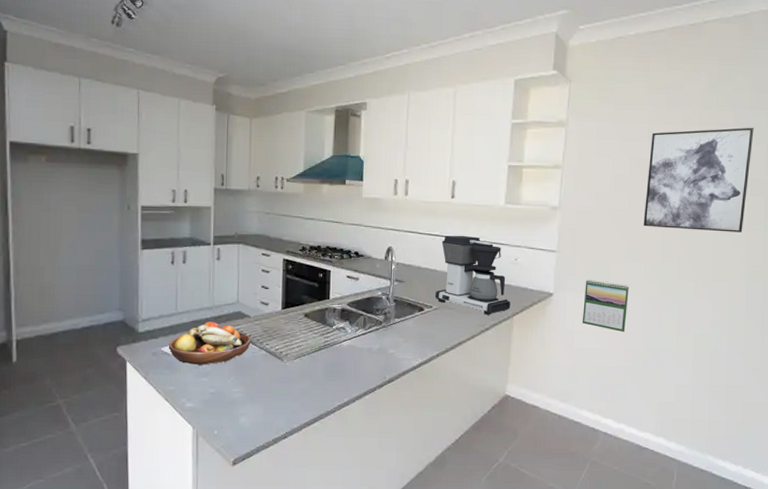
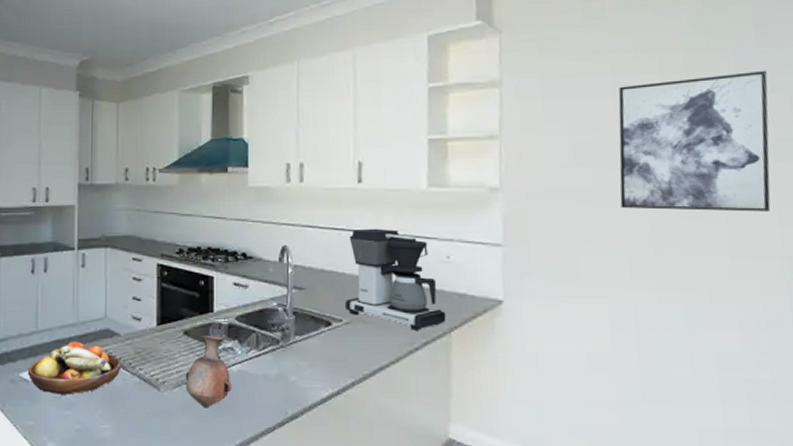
vase: none [304,317,343,375] -> present [185,335,233,408]
calendar: present [582,280,629,333] -> none [546,282,612,354]

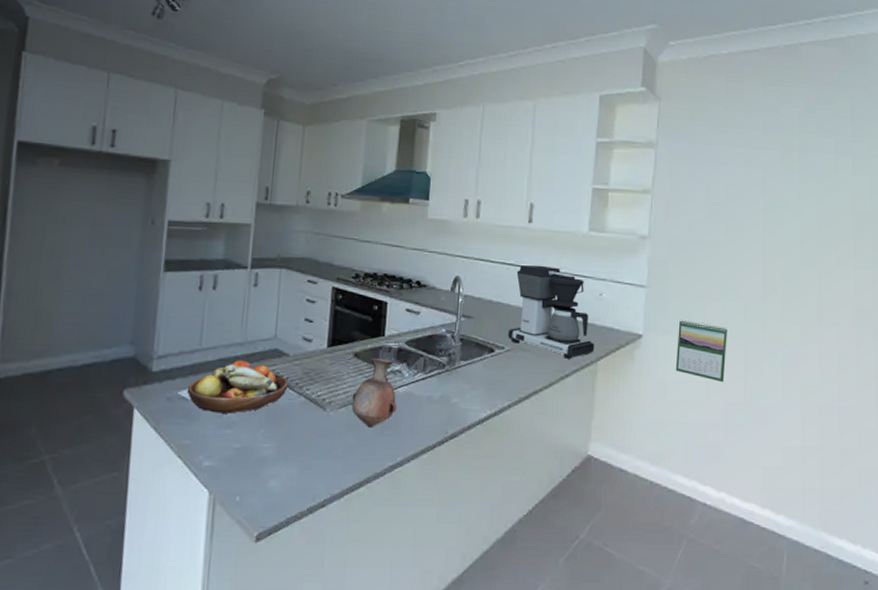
calendar: none [546,282,612,354] -> present [675,320,727,383]
wall art: present [618,70,771,212] -> none [742,156,857,271]

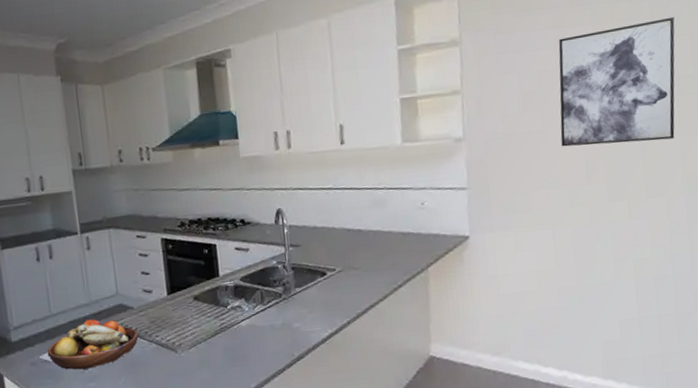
vase: present [351,357,398,428] -> none [199,297,244,362]
coffee maker: present [508,265,595,359] -> none [336,184,424,270]
calendar: present [675,320,727,383] -> none [504,214,556,270]
wall art: none [742,156,857,271] -> present [558,16,675,147]

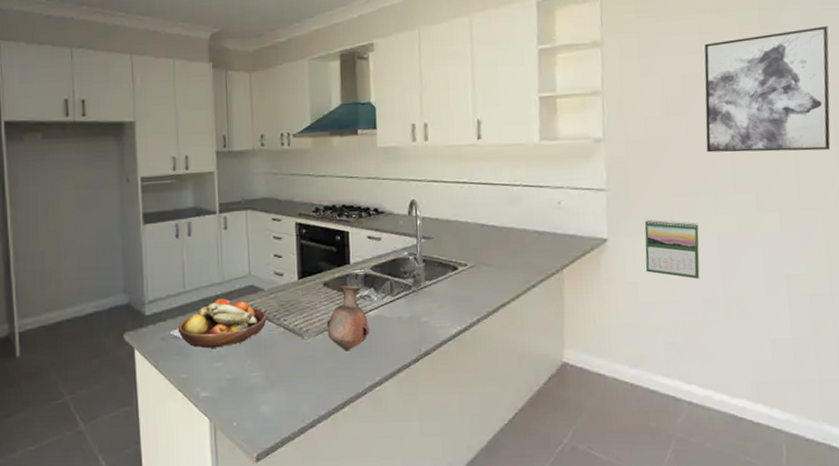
vase: none [199,297,244,362] -> present [327,285,371,351]
calendar: none [504,214,556,270] -> present [644,219,700,280]

